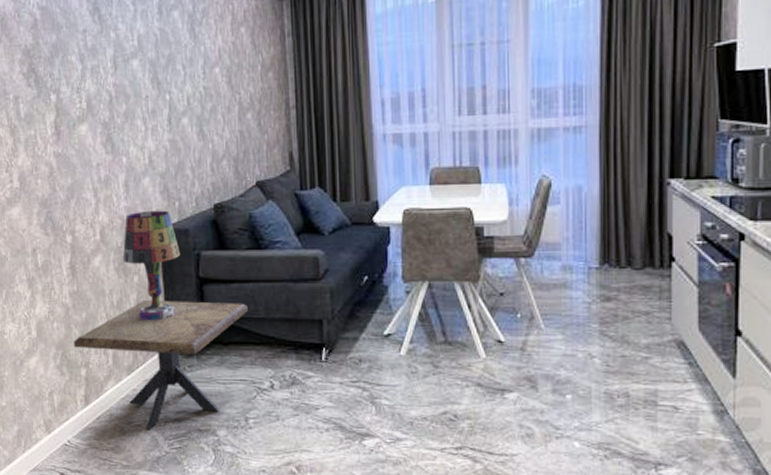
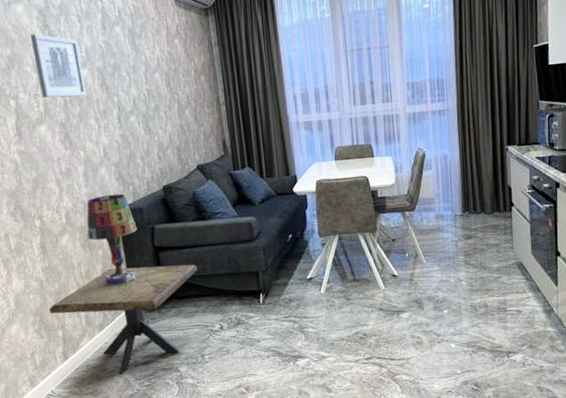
wall art: none [78,18,136,93] -> present [30,33,87,98]

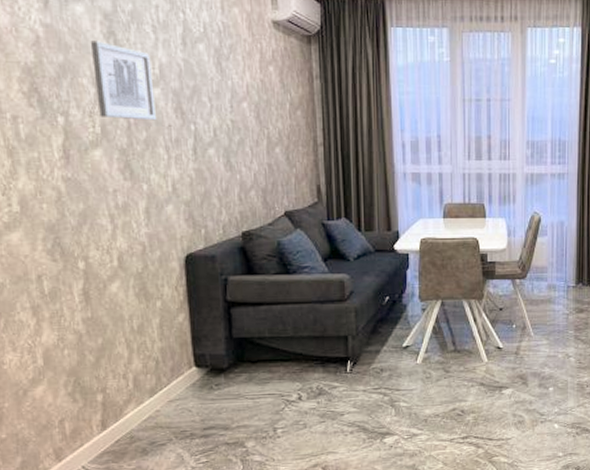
side table: present [49,264,198,375] -> none [88,323,276,450]
table lamp: present [86,194,137,286] -> none [143,237,207,344]

